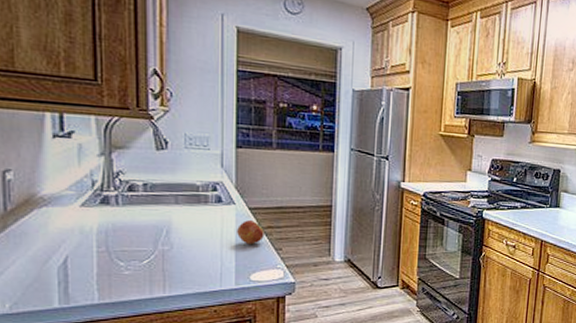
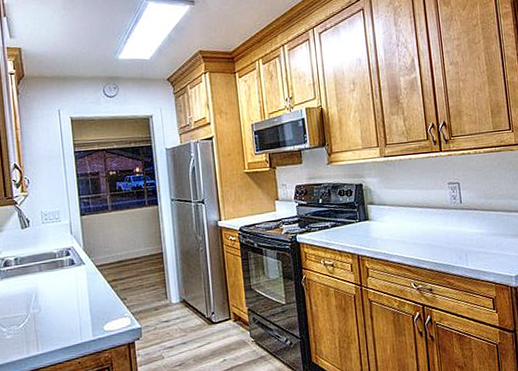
apple: present [237,220,264,245] -> none [89,277,111,299]

